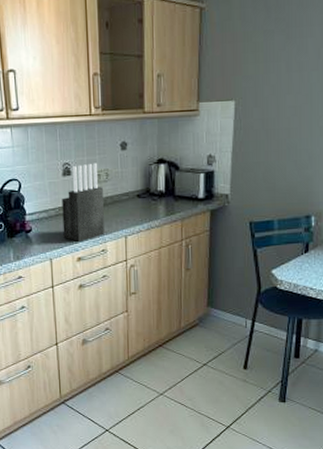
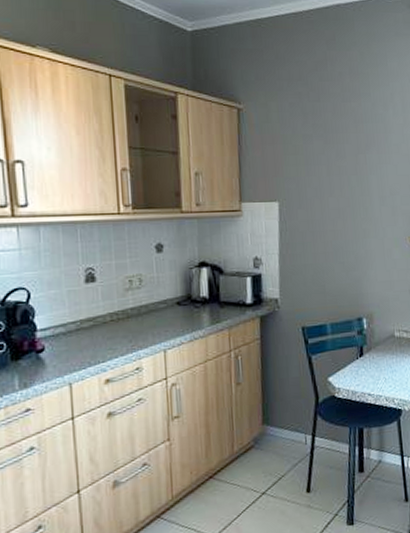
knife block: present [62,163,105,242] -> none [84,267,139,360]

